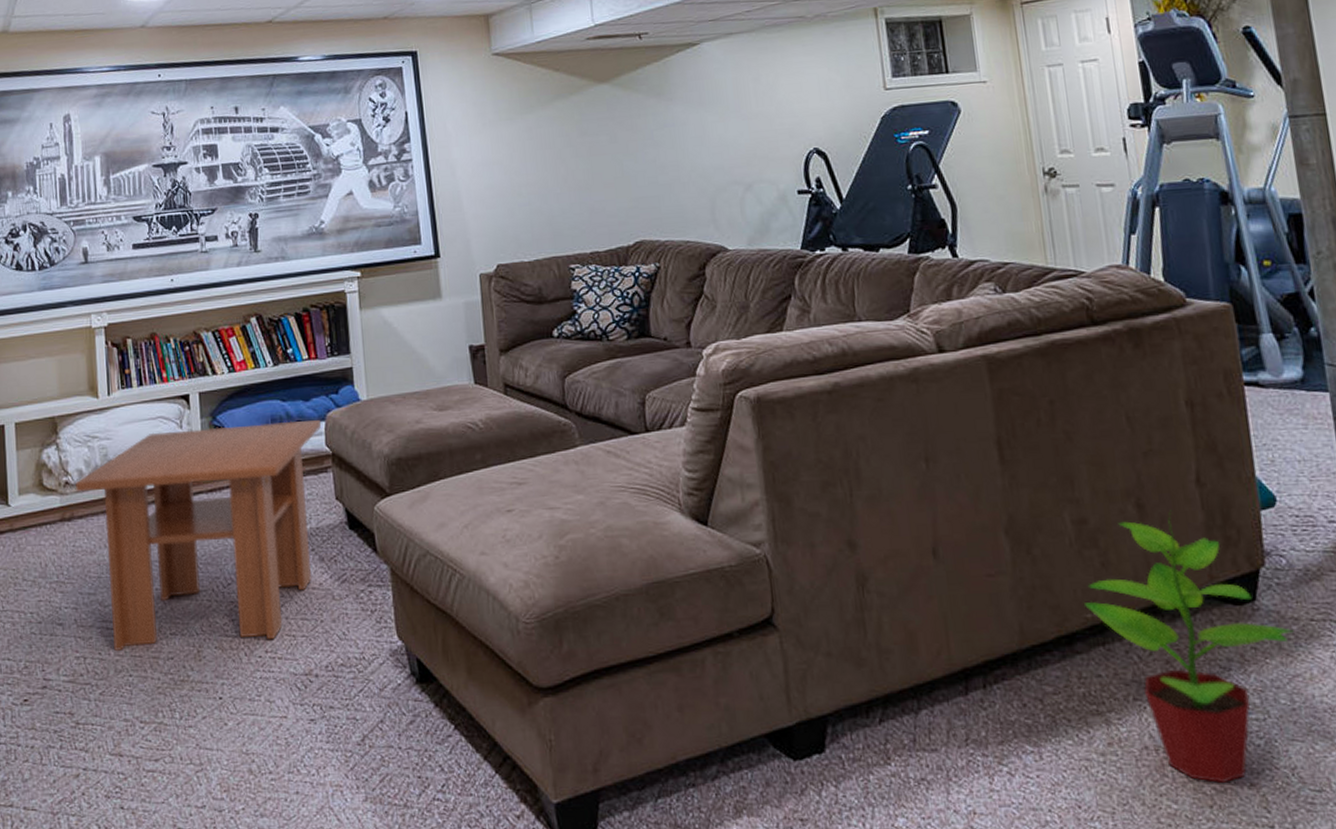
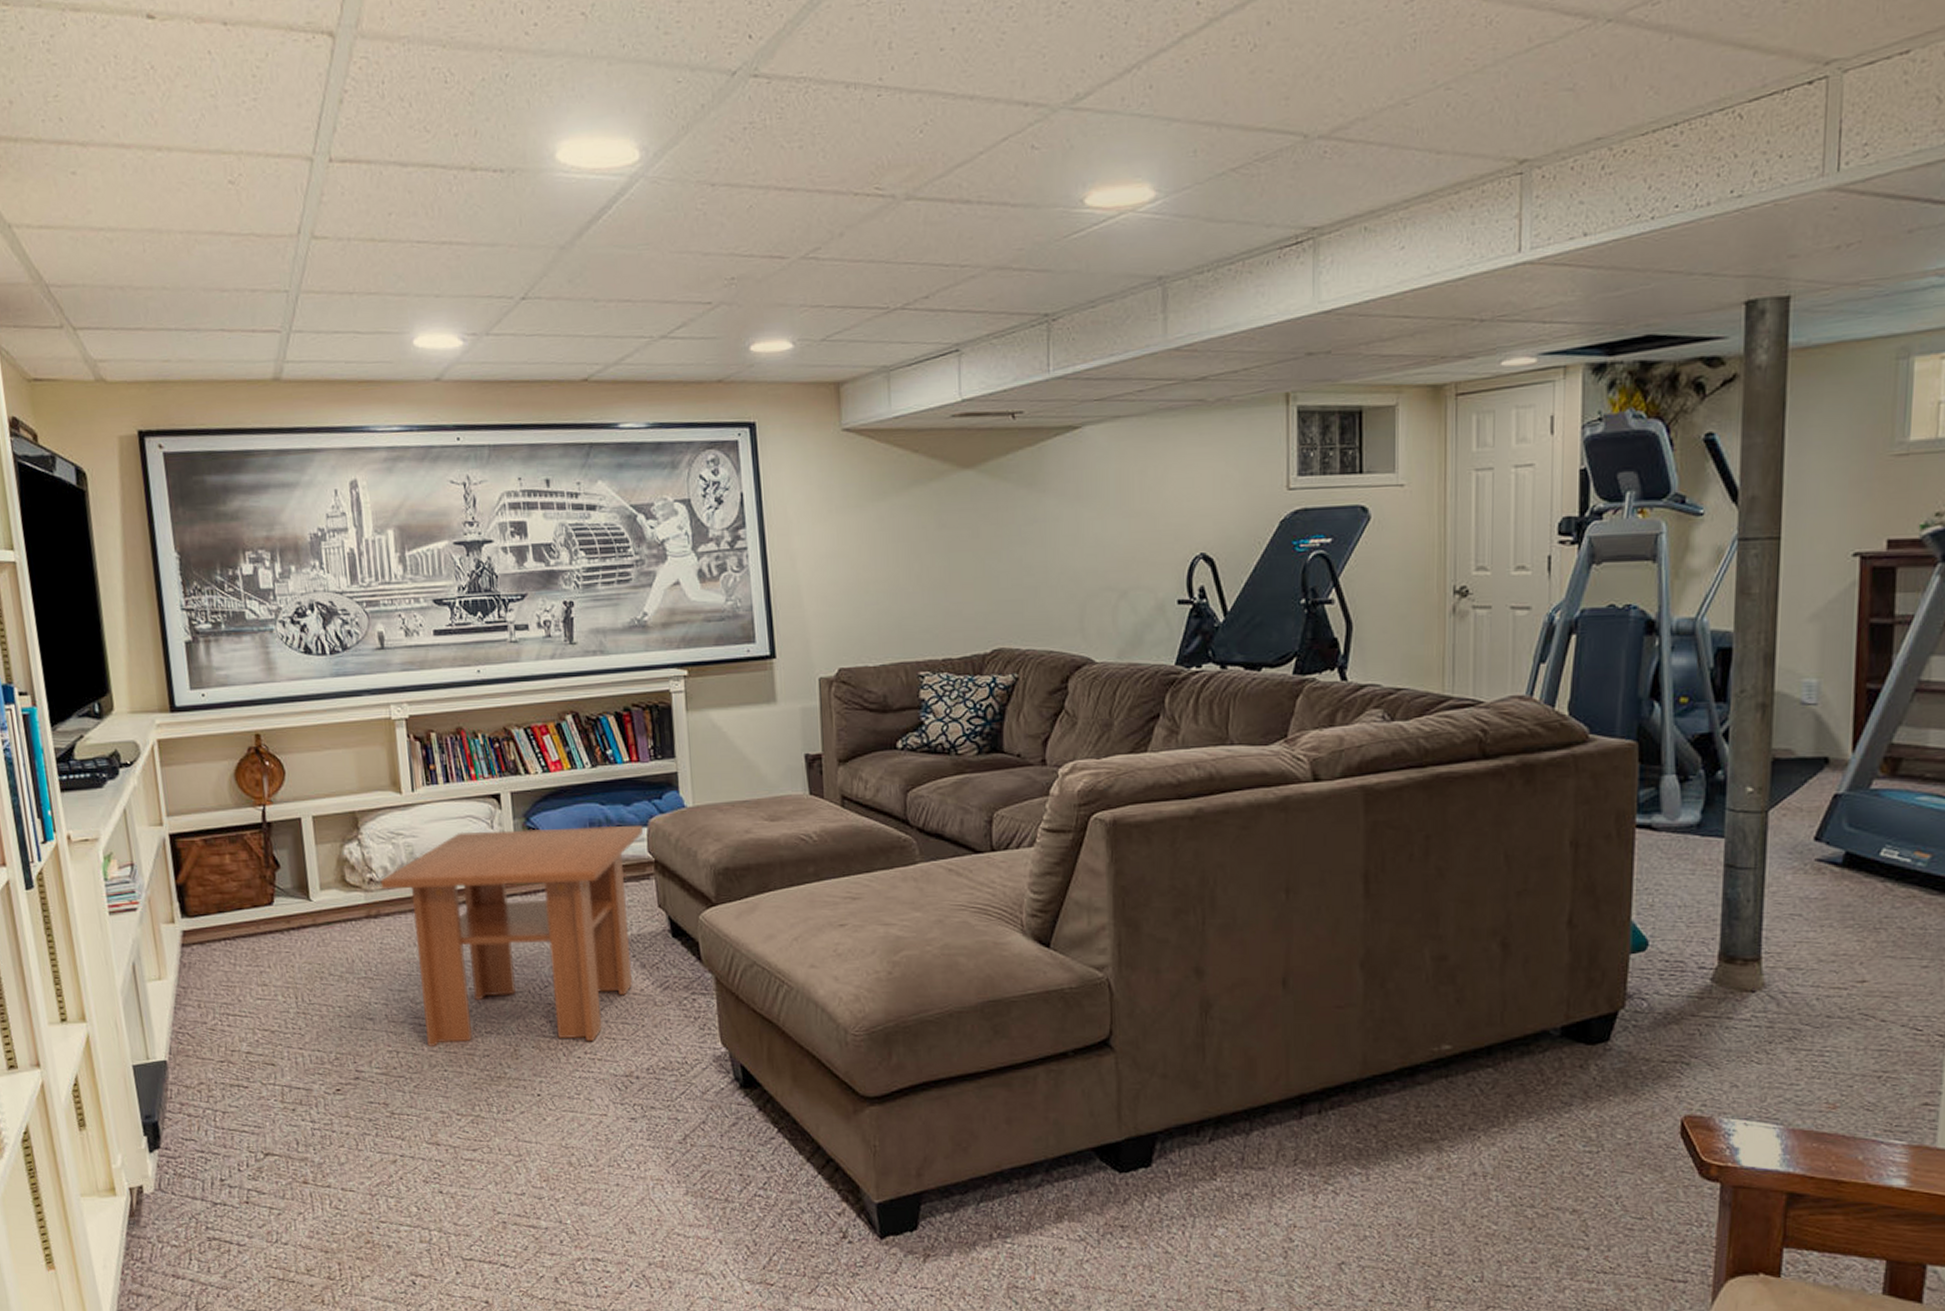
potted plant: present [1085,510,1294,783] -> none [1433,950,1643,1208]

